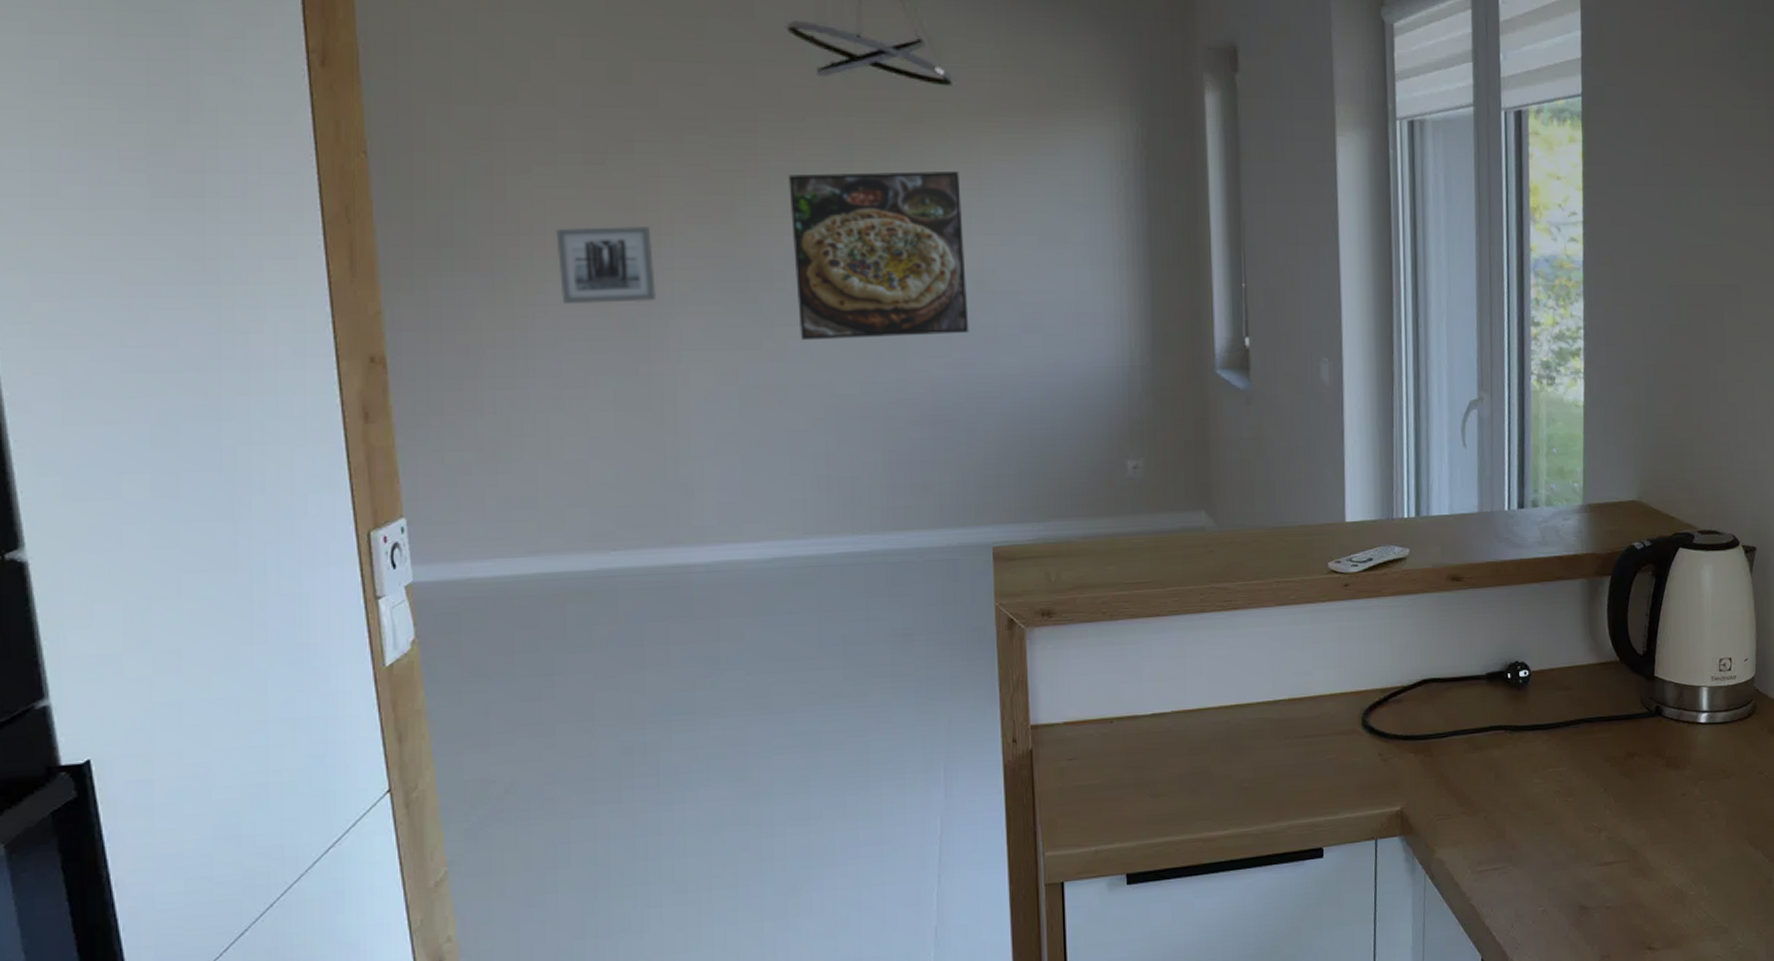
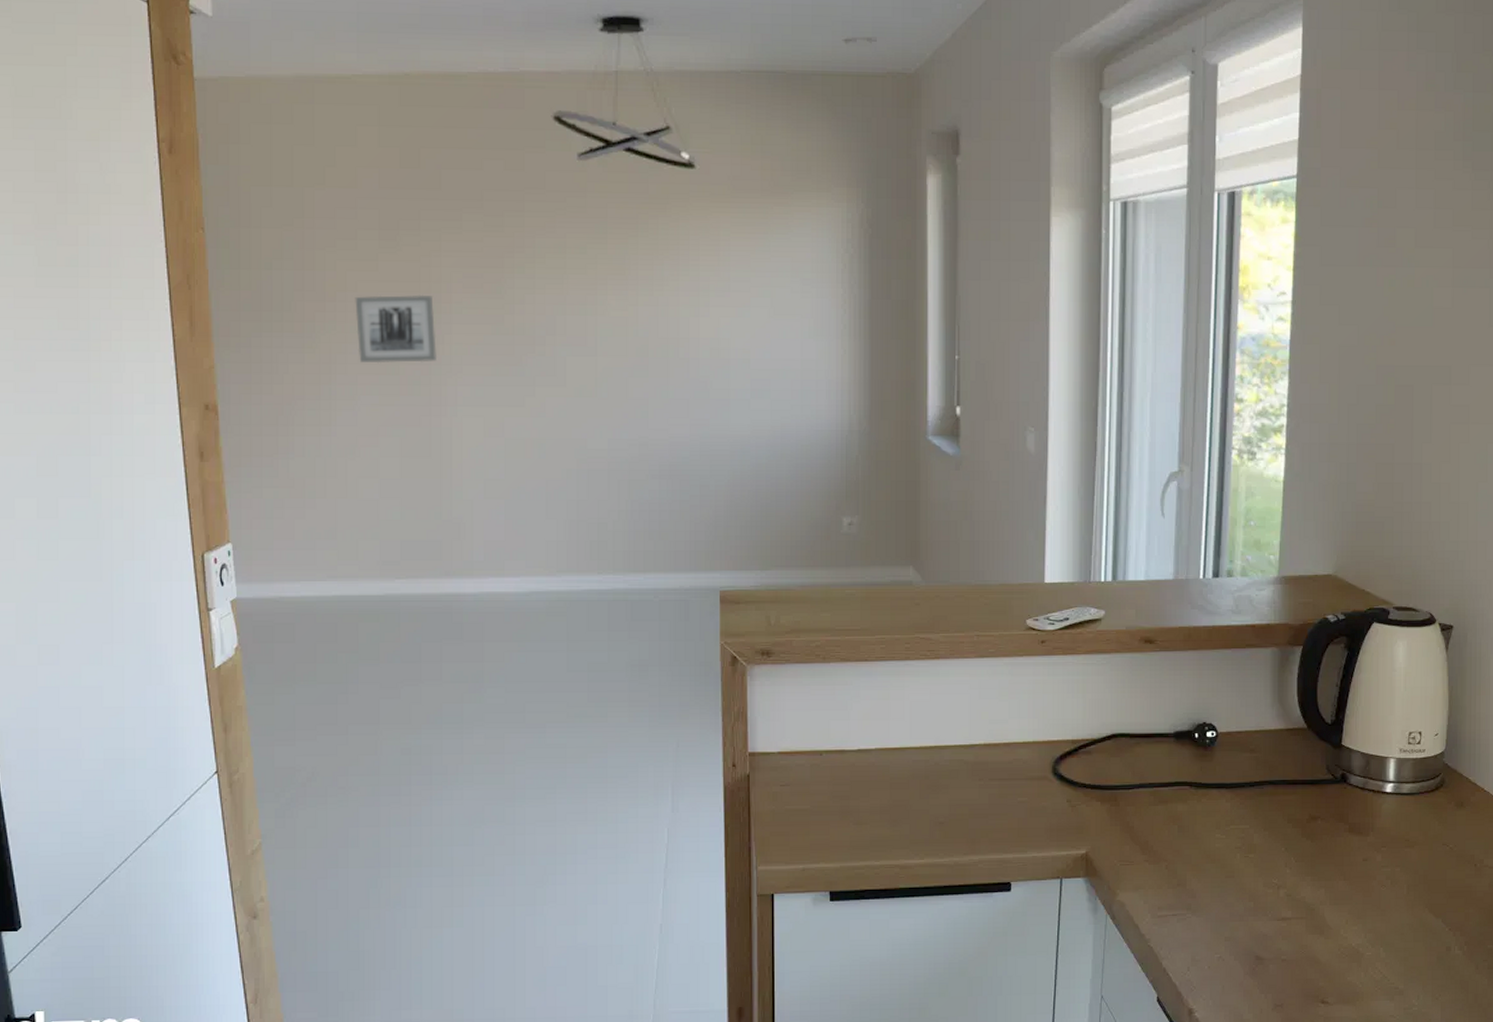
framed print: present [789,170,969,341] -> none [551,247,705,400]

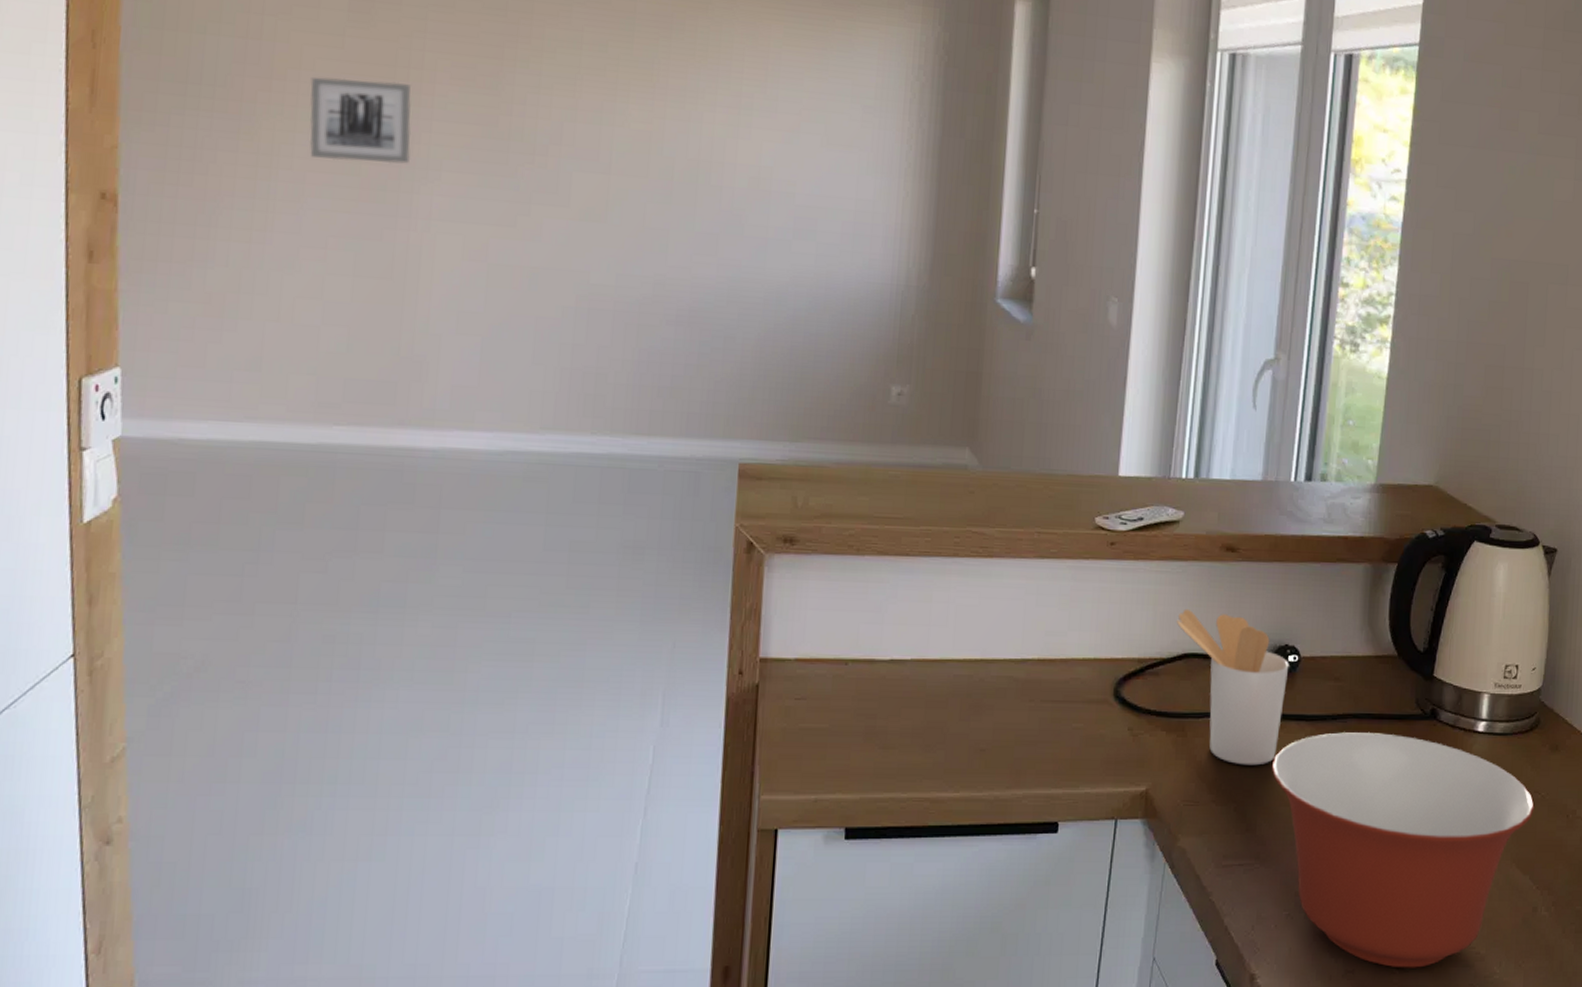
utensil holder: none [1103,695,1208,829] -> present [1176,608,1289,766]
mixing bowl: none [1197,796,1443,1002] -> present [1271,731,1534,968]

